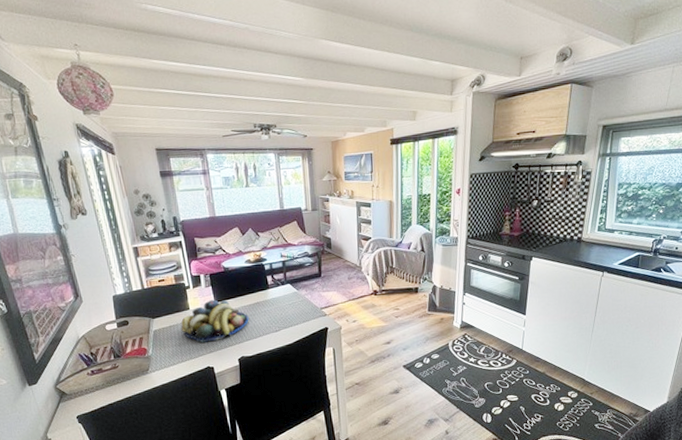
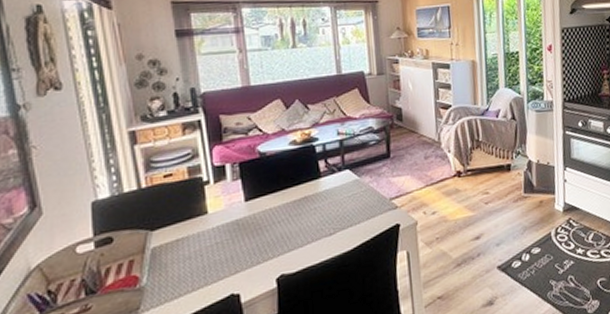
fruit bowl: present [180,299,249,343] -> none [193,196,293,261]

